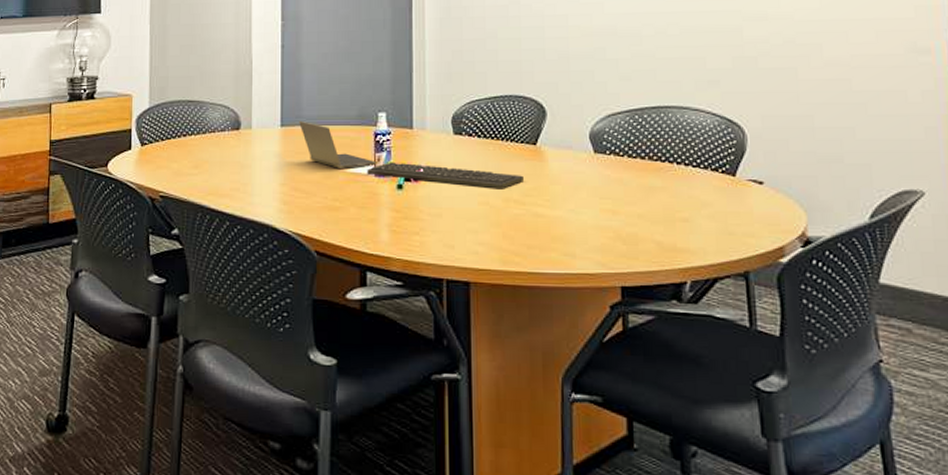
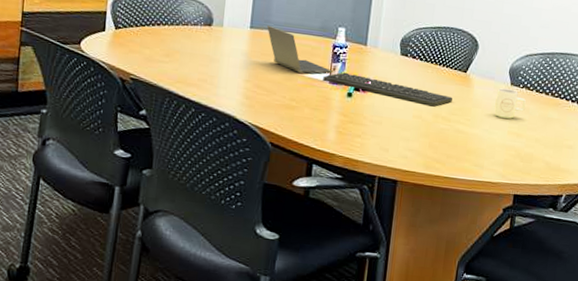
mug: none [578,158,617,193] -> present [494,88,526,119]

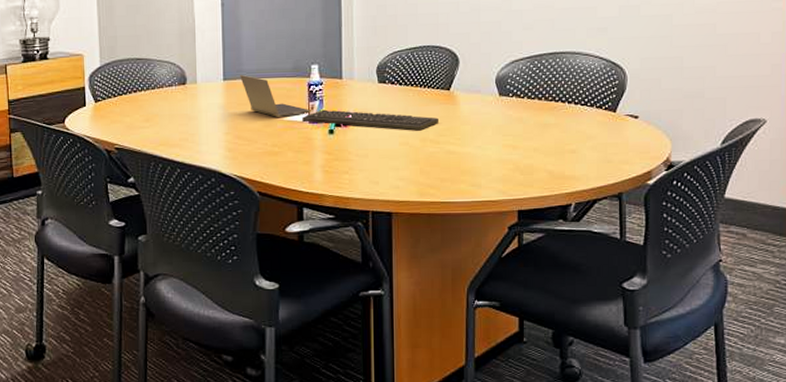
mug: present [494,88,526,119] -> none [485,100,518,131]

